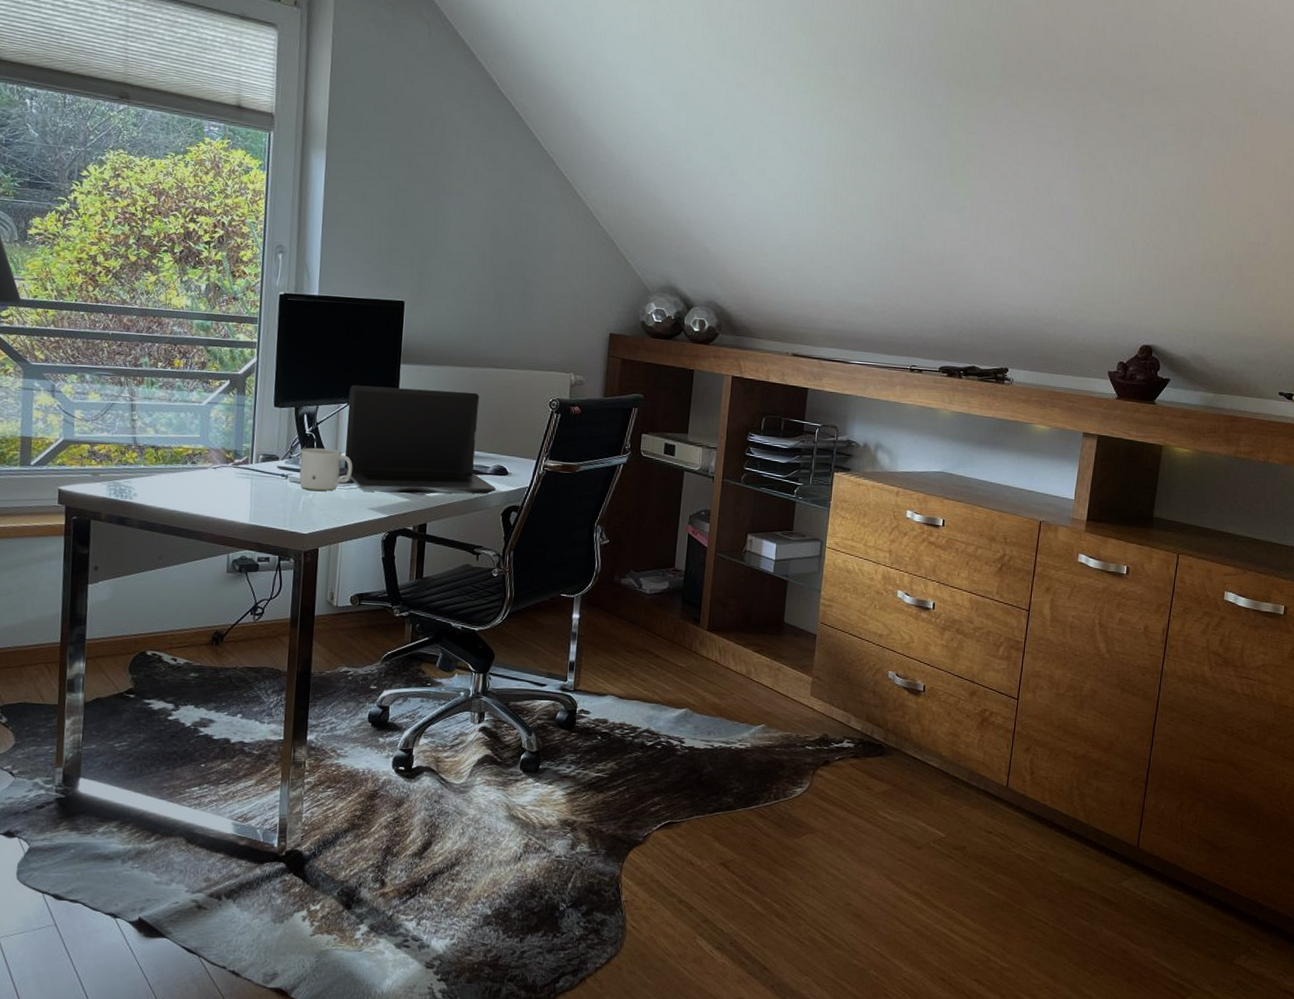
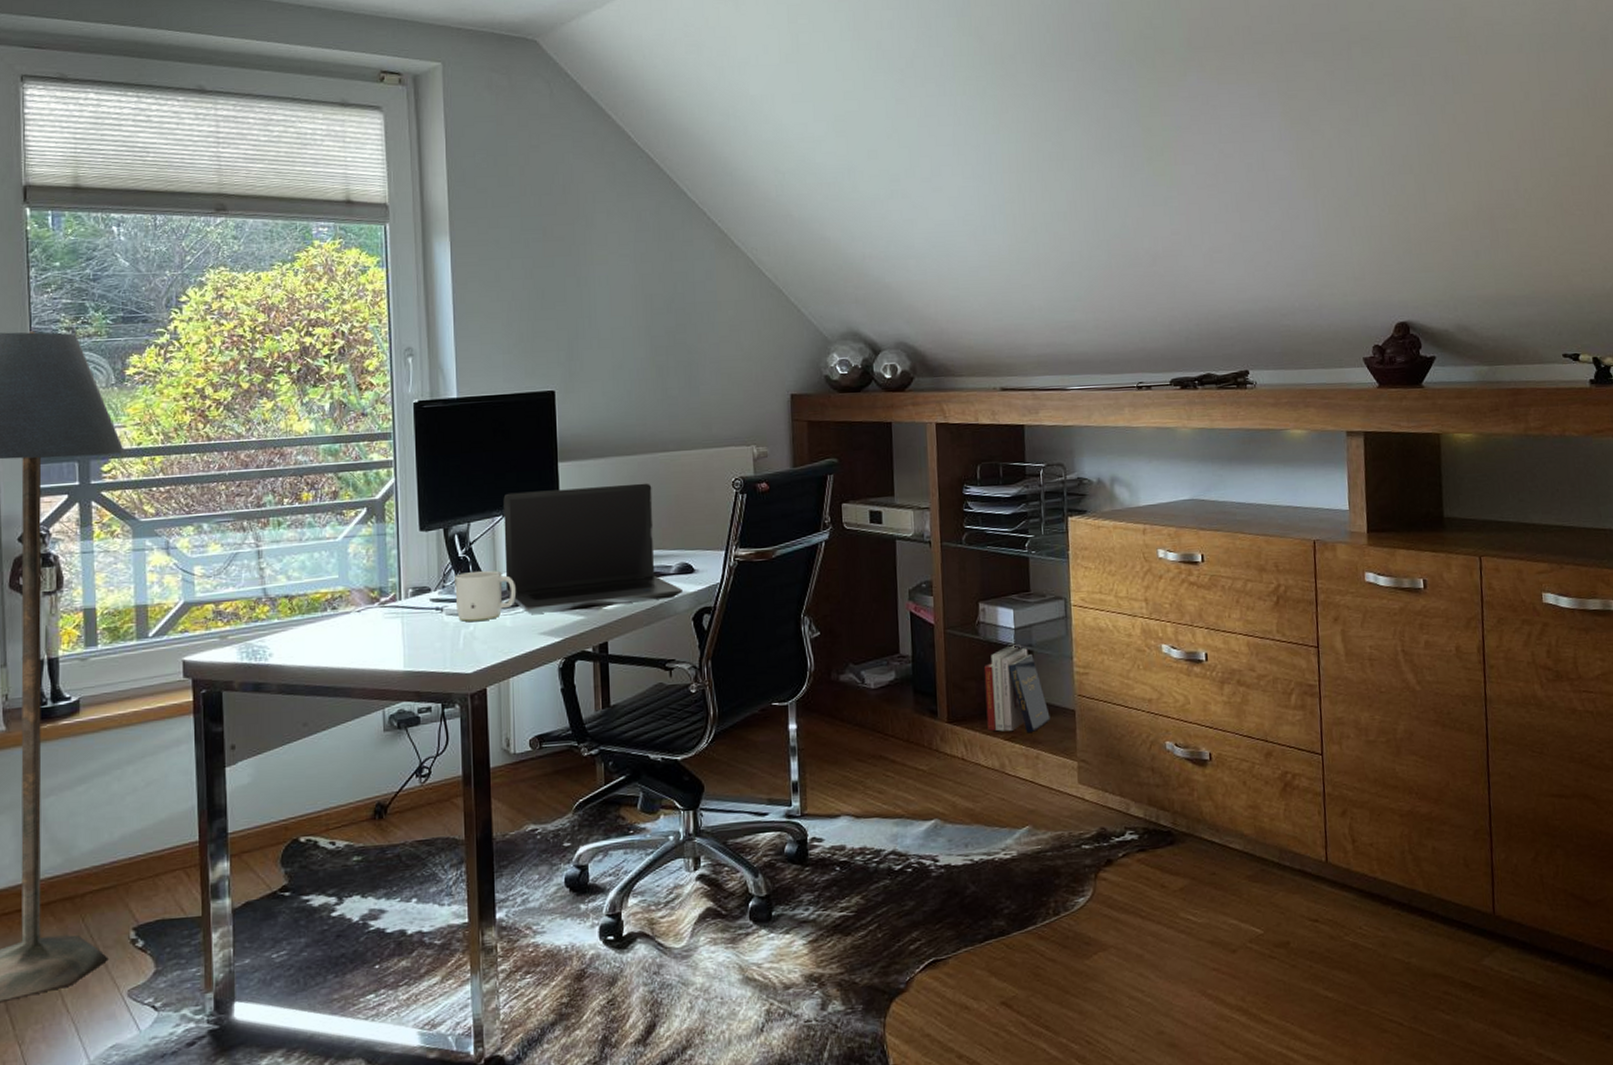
books: none [740,572,795,649] -> present [984,644,1050,734]

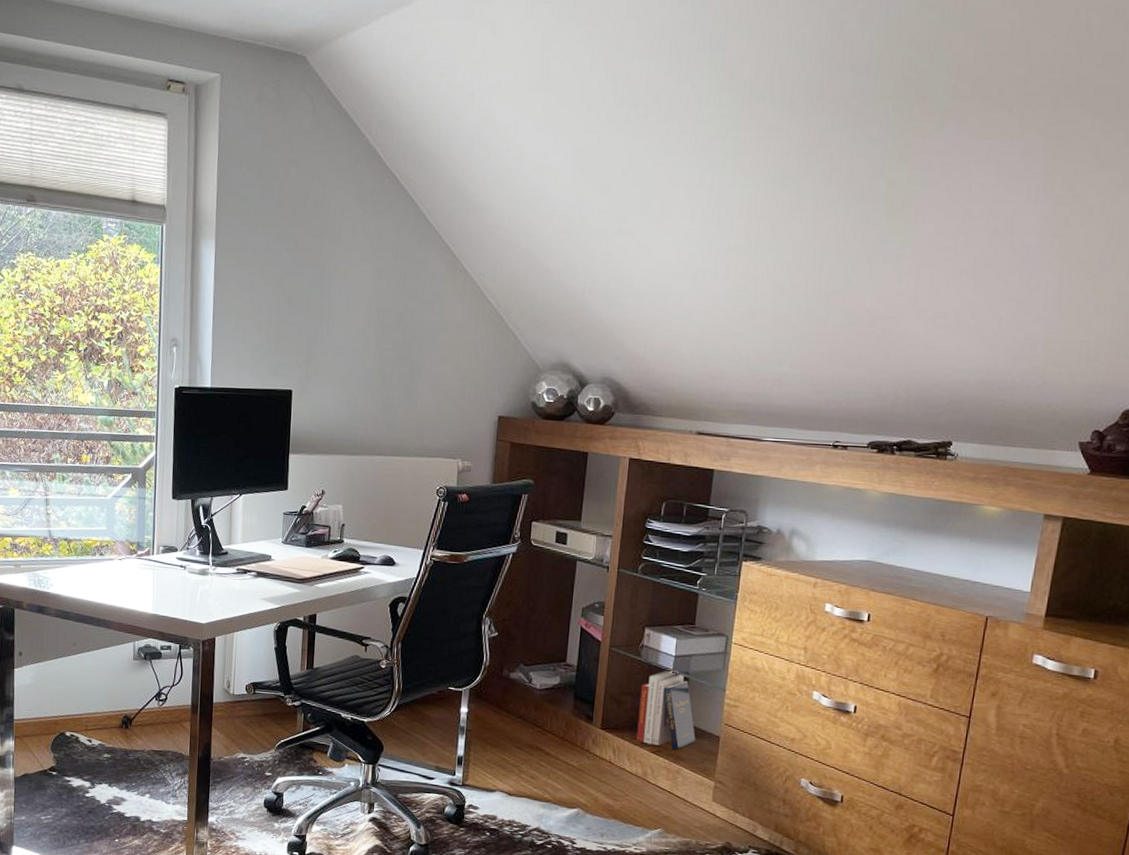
mug: present [455,570,517,622] -> none [196,539,246,582]
laptop computer: present [503,483,682,614] -> none [237,476,383,585]

